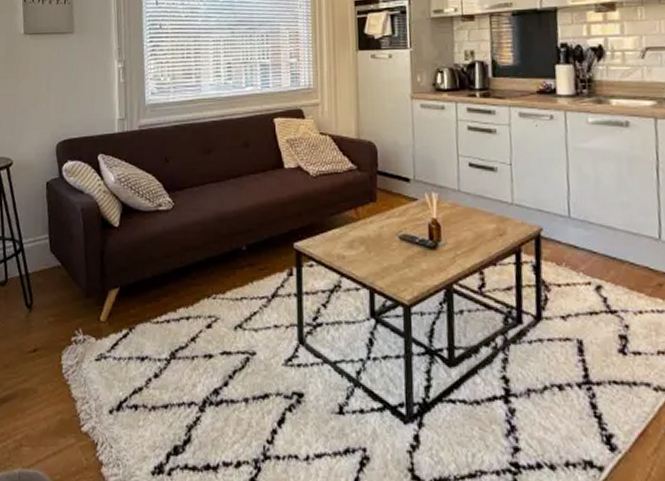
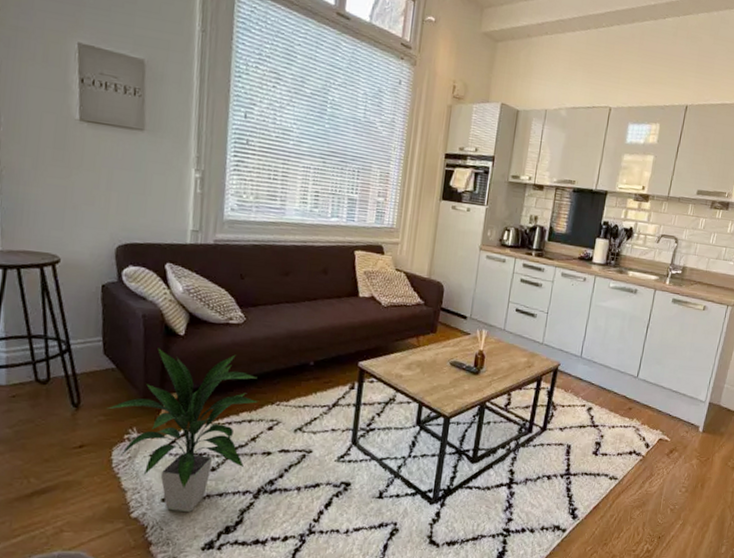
indoor plant: none [56,241,195,427] -> present [108,348,259,512]

